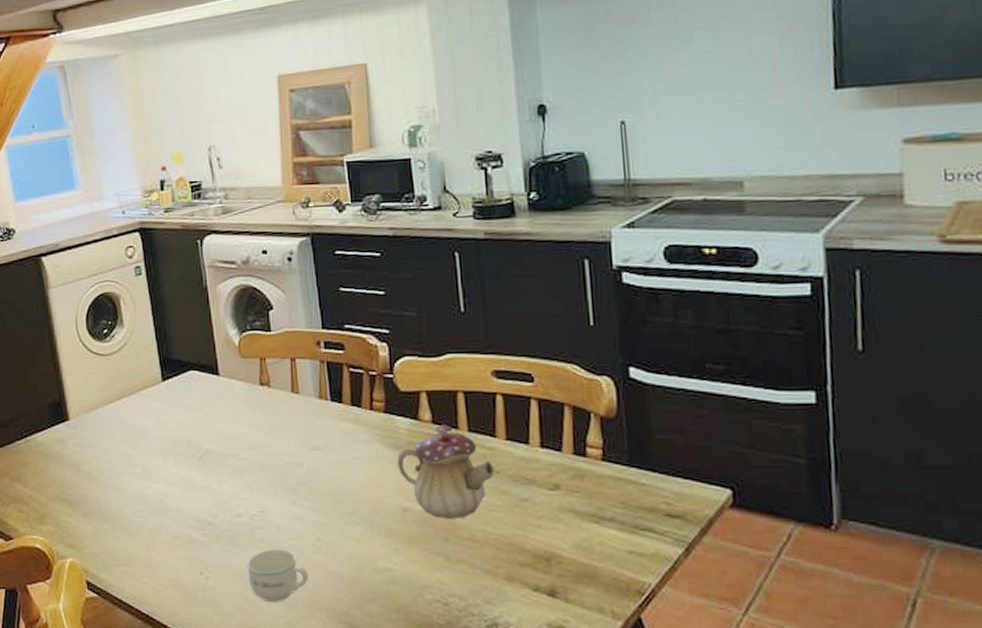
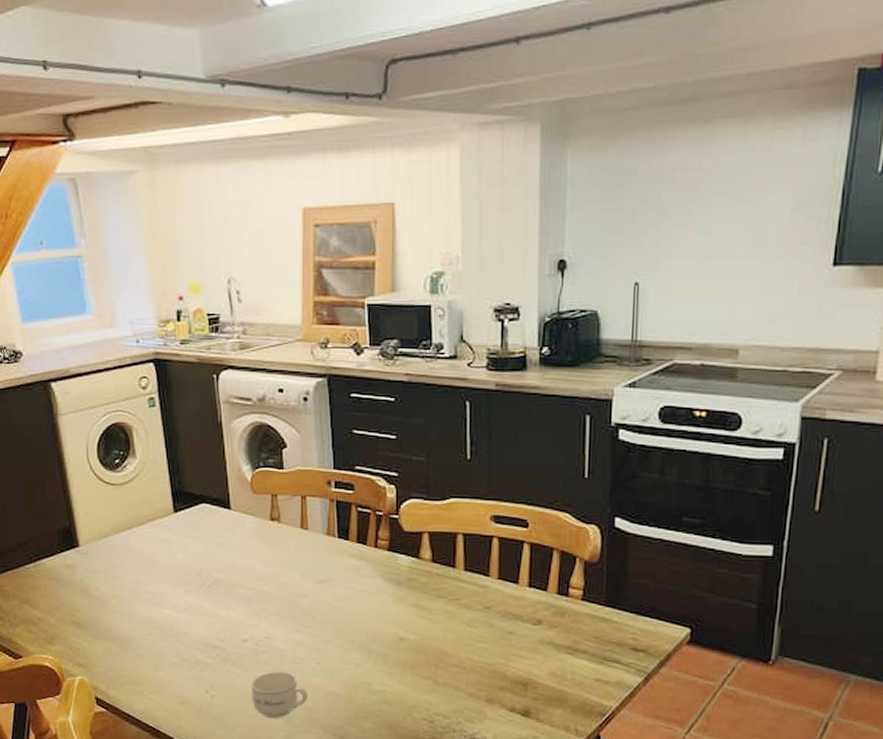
teapot: present [397,424,495,519] -> none [397,562,486,648]

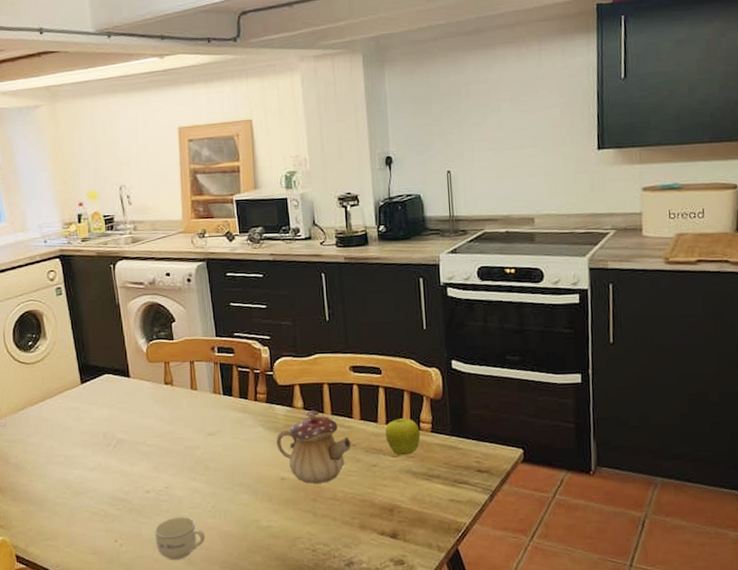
teapot: none [397,562,486,648] -> present [276,409,352,484]
fruit: none [526,581,568,624] -> present [385,418,421,456]

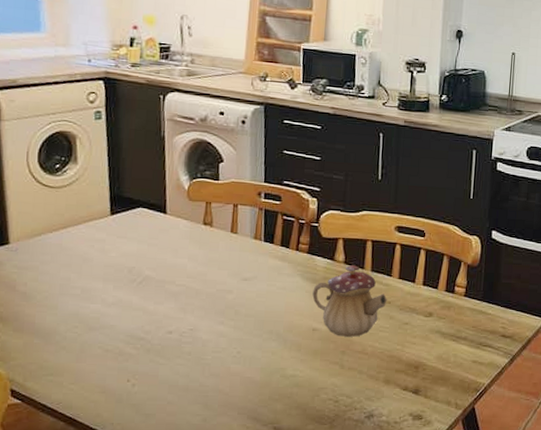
cup: present [154,516,205,560] -> none [172,360,226,403]
fruit: present [385,418,421,456] -> none [420,280,454,316]

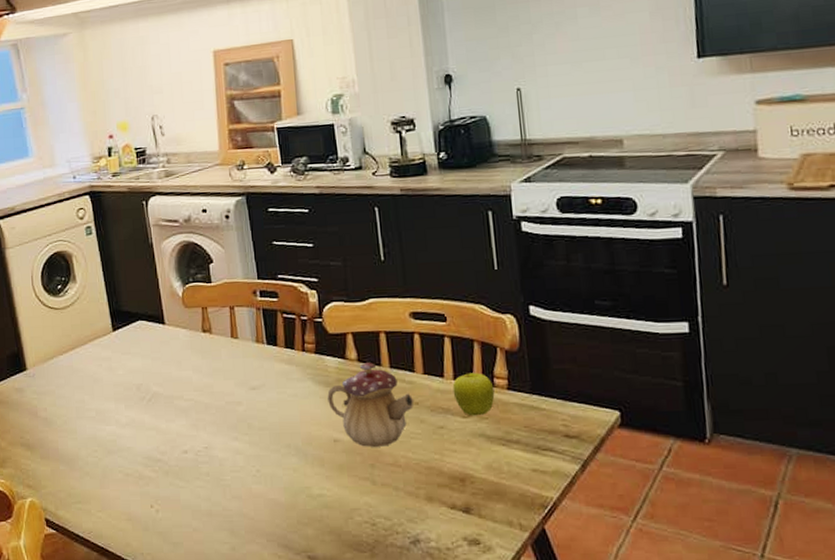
fruit: none [420,280,454,316] -> present [452,372,495,416]

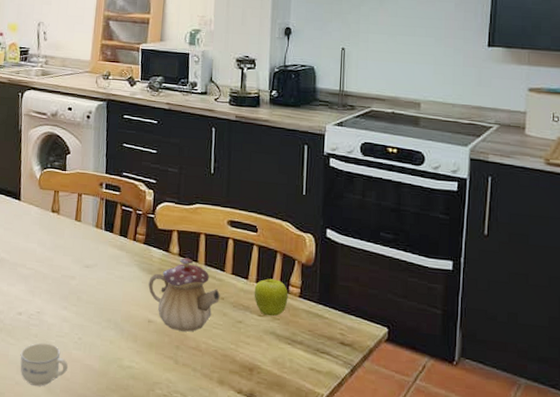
cup: none [193,481,250,530] -> present [20,342,68,386]

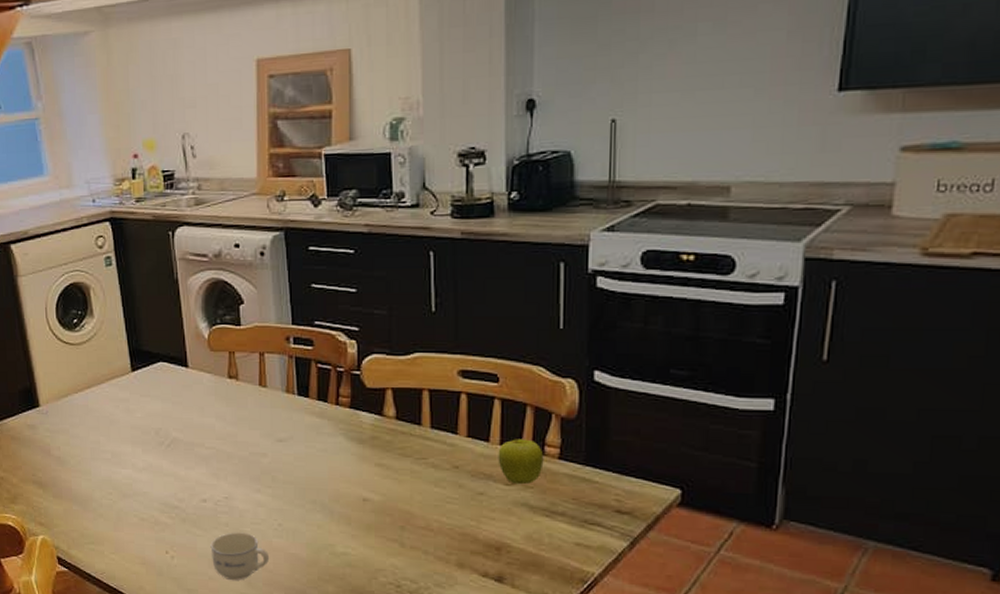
teapot: present [148,257,221,332] -> none [360,420,454,509]

